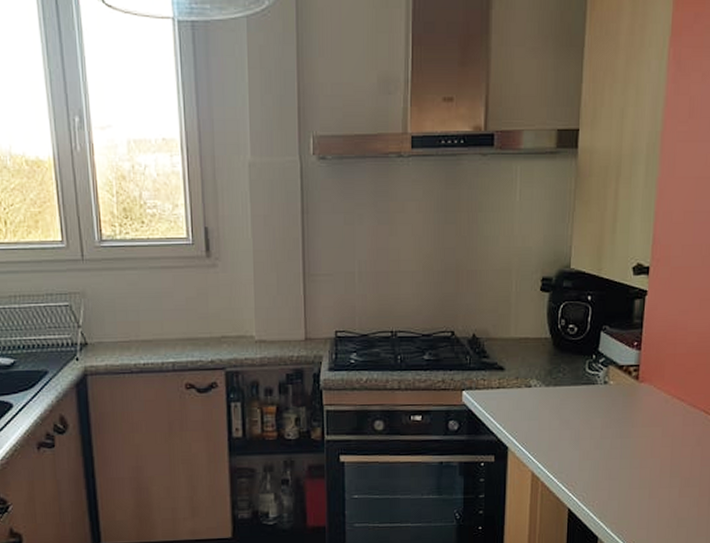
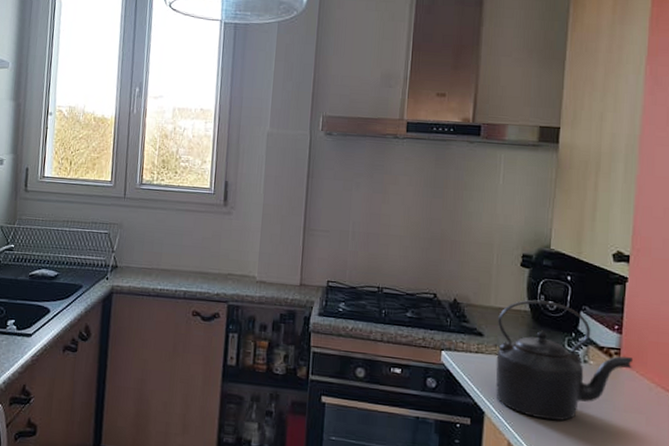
kettle: none [518,325,652,446] -> present [495,299,634,421]

